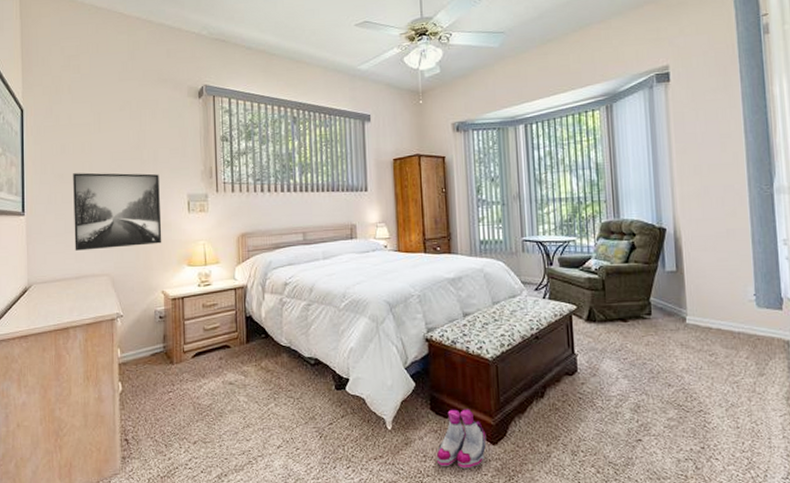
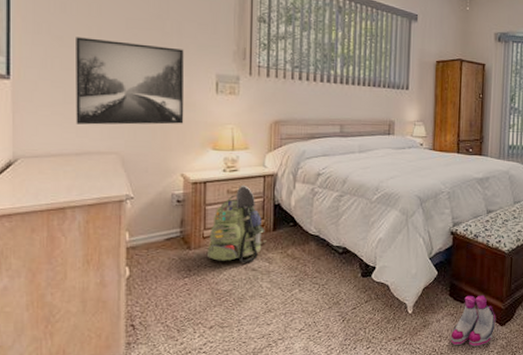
backpack: none [187,298,241,377] -> present [206,184,266,263]

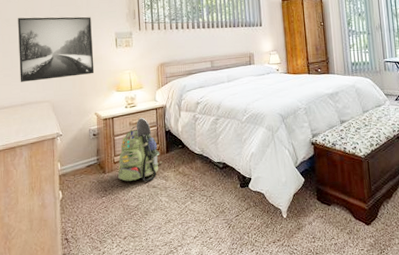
boots: present [451,295,496,347] -> none [323,197,362,246]

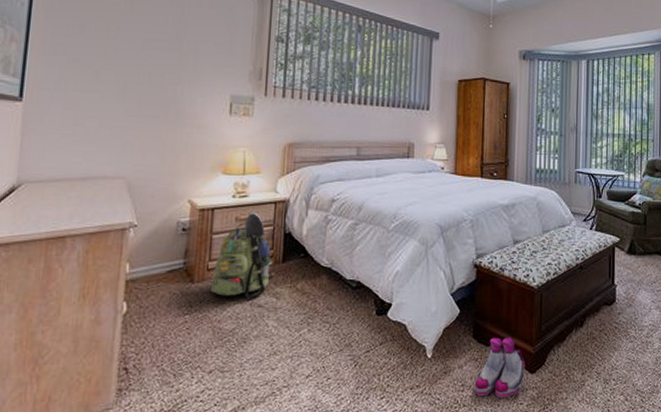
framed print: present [18,16,95,82] -> none [84,58,199,148]
boots: none [323,197,362,246] -> present [475,337,526,398]

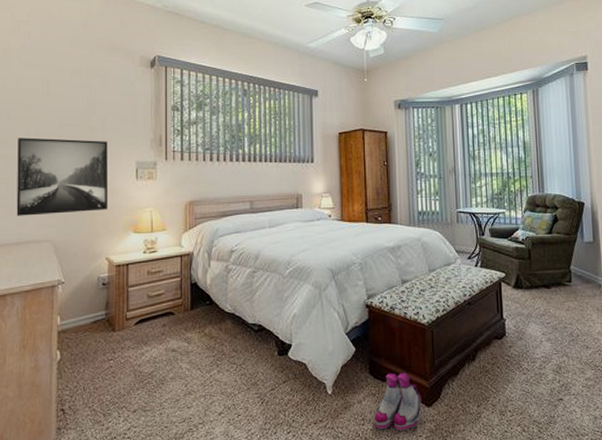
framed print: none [84,58,199,148] -> present [16,137,109,216]
backpack: present [210,211,275,299] -> none [129,265,185,344]

